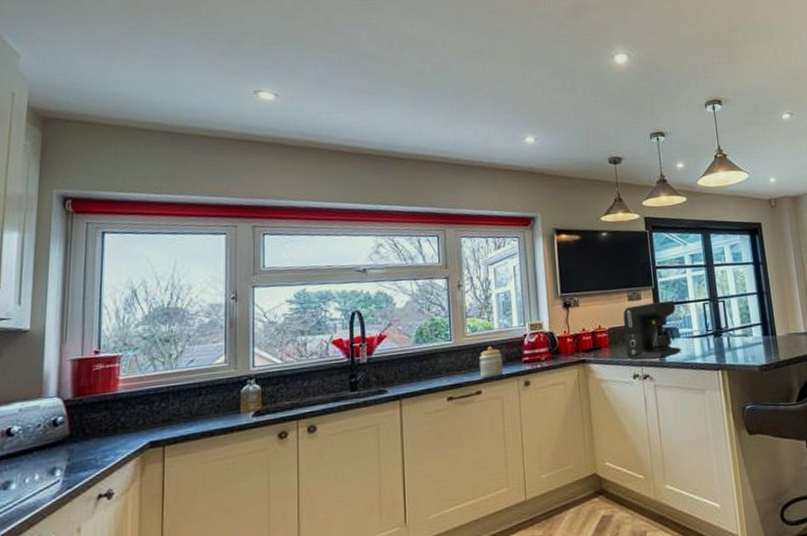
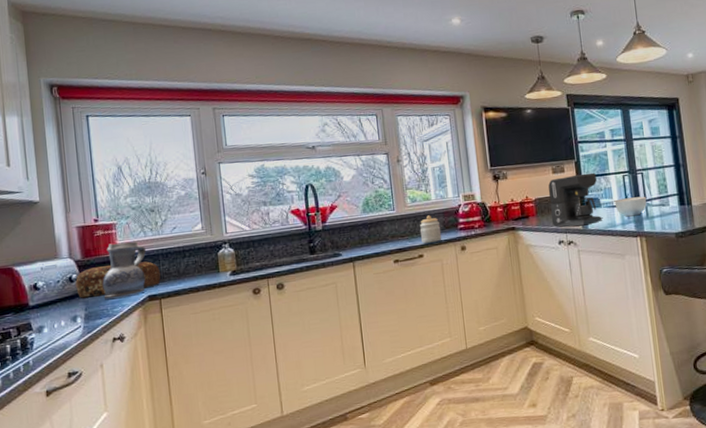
bread loaf: none [60,400,168,446] -> present [75,261,161,298]
ceramic jug: none [93,377,154,448] -> present [102,241,147,300]
bowl: none [694,326,729,349] -> present [614,196,647,217]

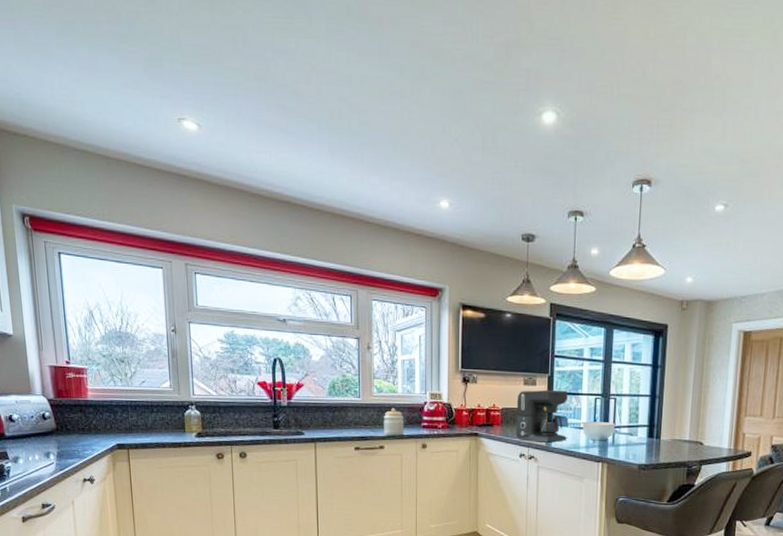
bread loaf: present [75,261,161,298] -> none [48,408,129,437]
ceramic jug: present [102,241,147,300] -> none [73,388,116,443]

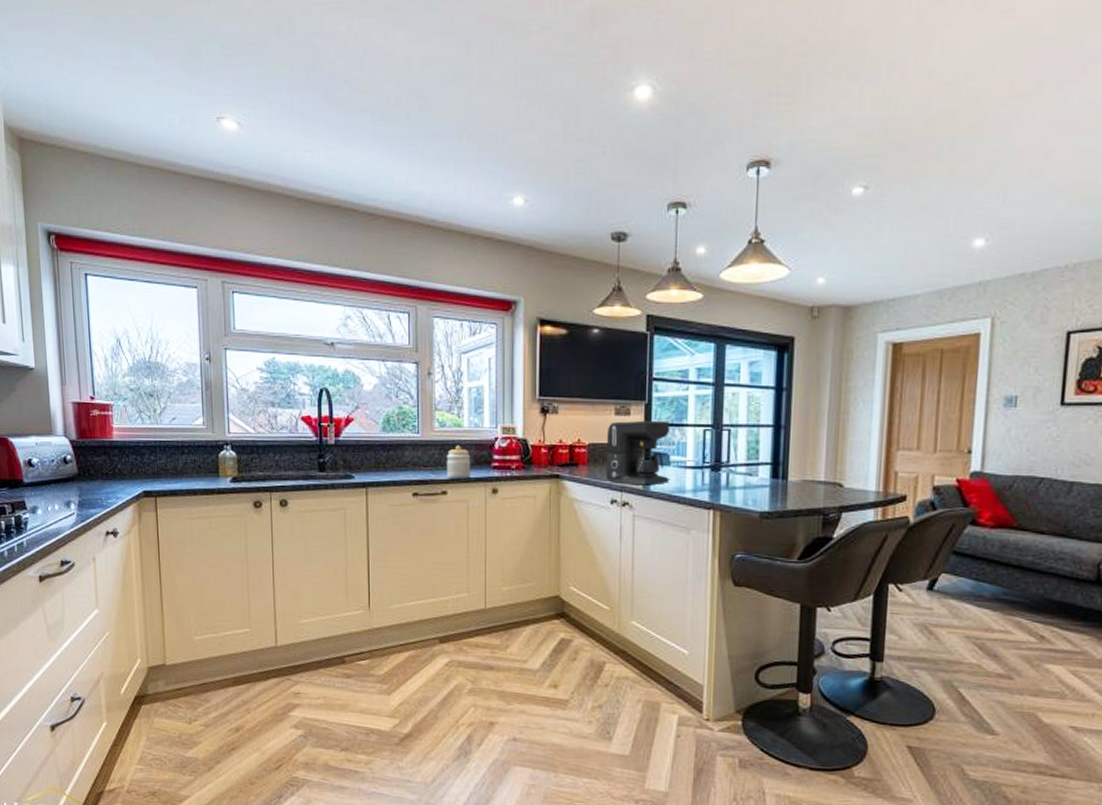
bowl: present [582,421,616,441] -> none [688,459,730,483]

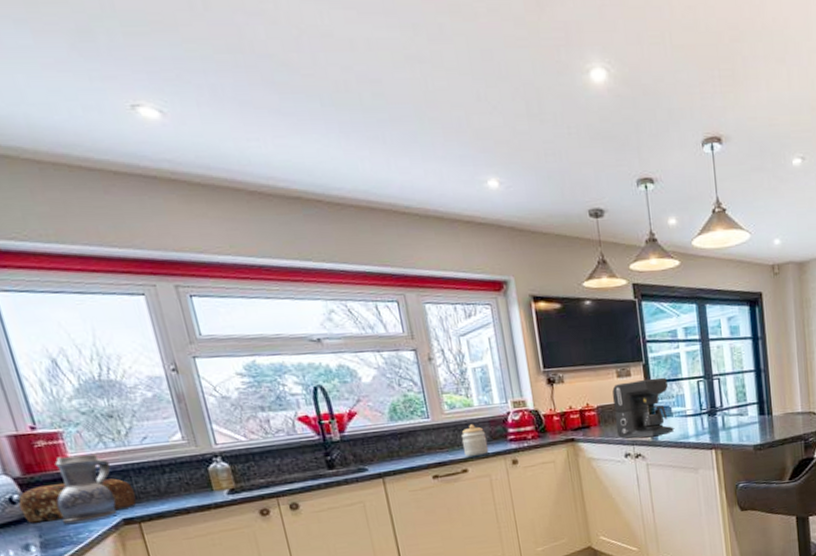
bread loaf: none [70,451,157,484] -> present [19,478,137,523]
ceramic jug: none [97,426,144,490] -> present [55,454,118,525]

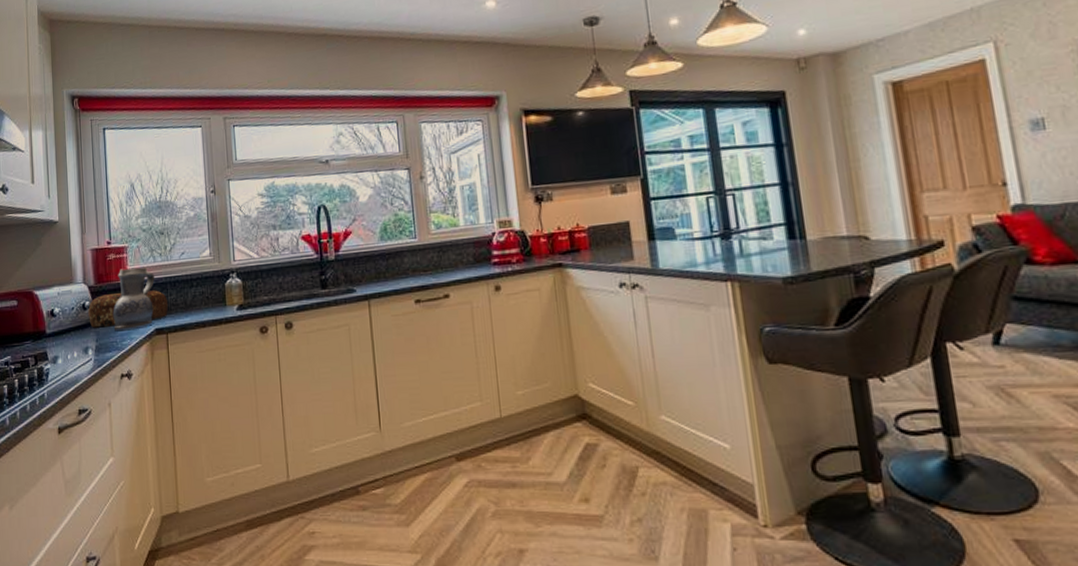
jar: present [460,424,489,457] -> none [445,245,472,280]
coffee maker: present [612,377,674,439] -> none [605,193,678,265]

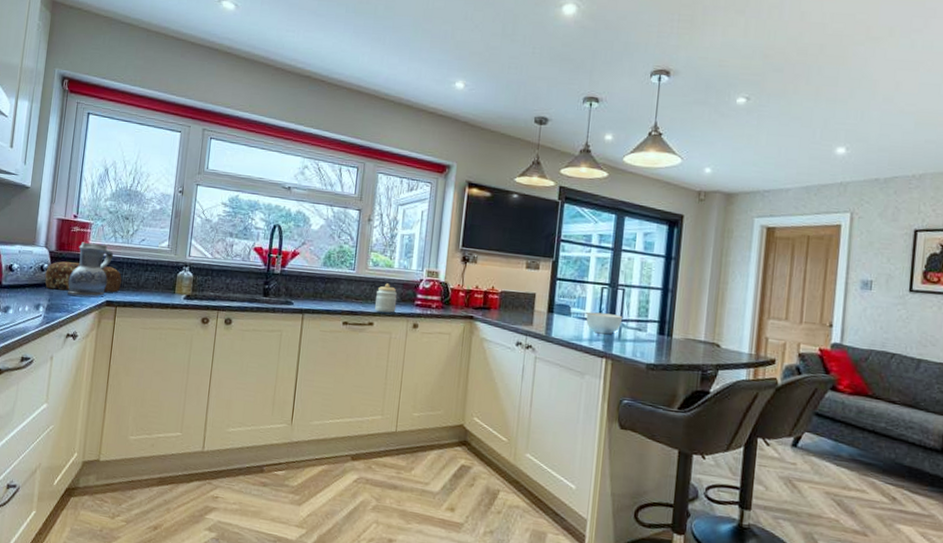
jar: none [445,245,472,280] -> present [374,283,398,313]
bowl: none [694,225,741,254] -> present [586,312,623,335]

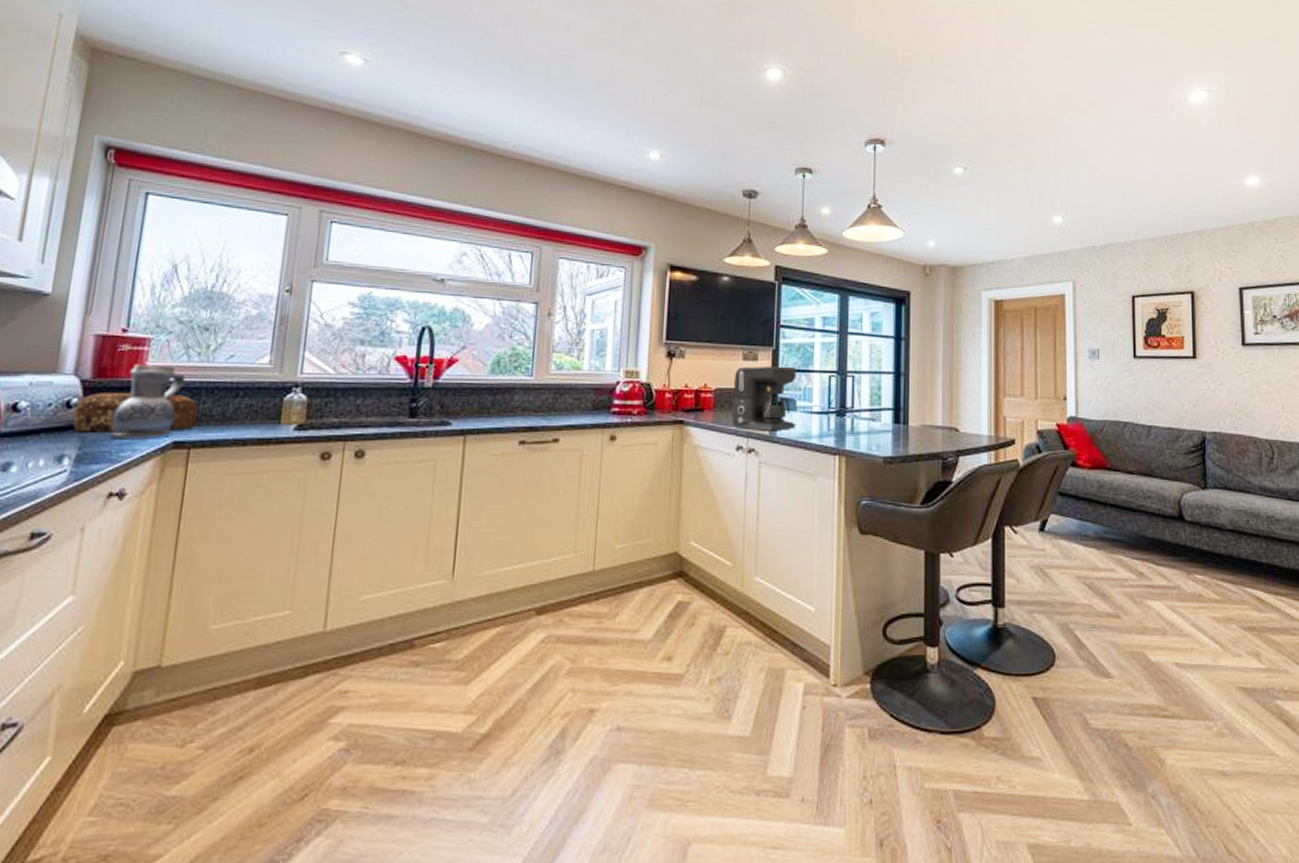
jar: present [374,283,398,313] -> none [559,389,589,425]
coffee maker: none [513,274,573,332] -> present [731,366,796,431]
bowl: present [586,312,623,335] -> none [814,404,855,429]

